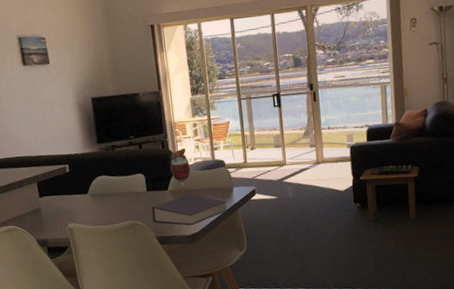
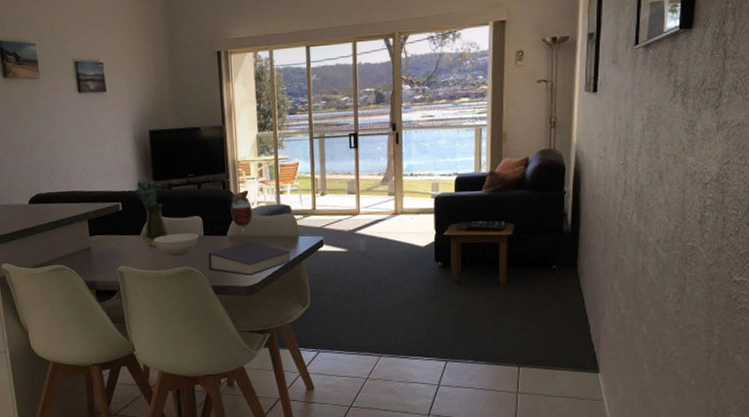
vase: none [80,141,114,205] -> present [135,178,168,248]
bowl: none [100,189,142,211] -> present [154,233,199,256]

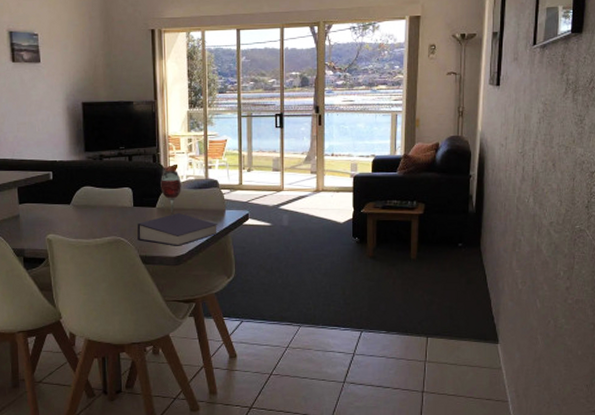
vase: present [135,178,168,248] -> none [66,148,98,217]
bowl: present [154,233,199,256] -> none [83,203,128,225]

